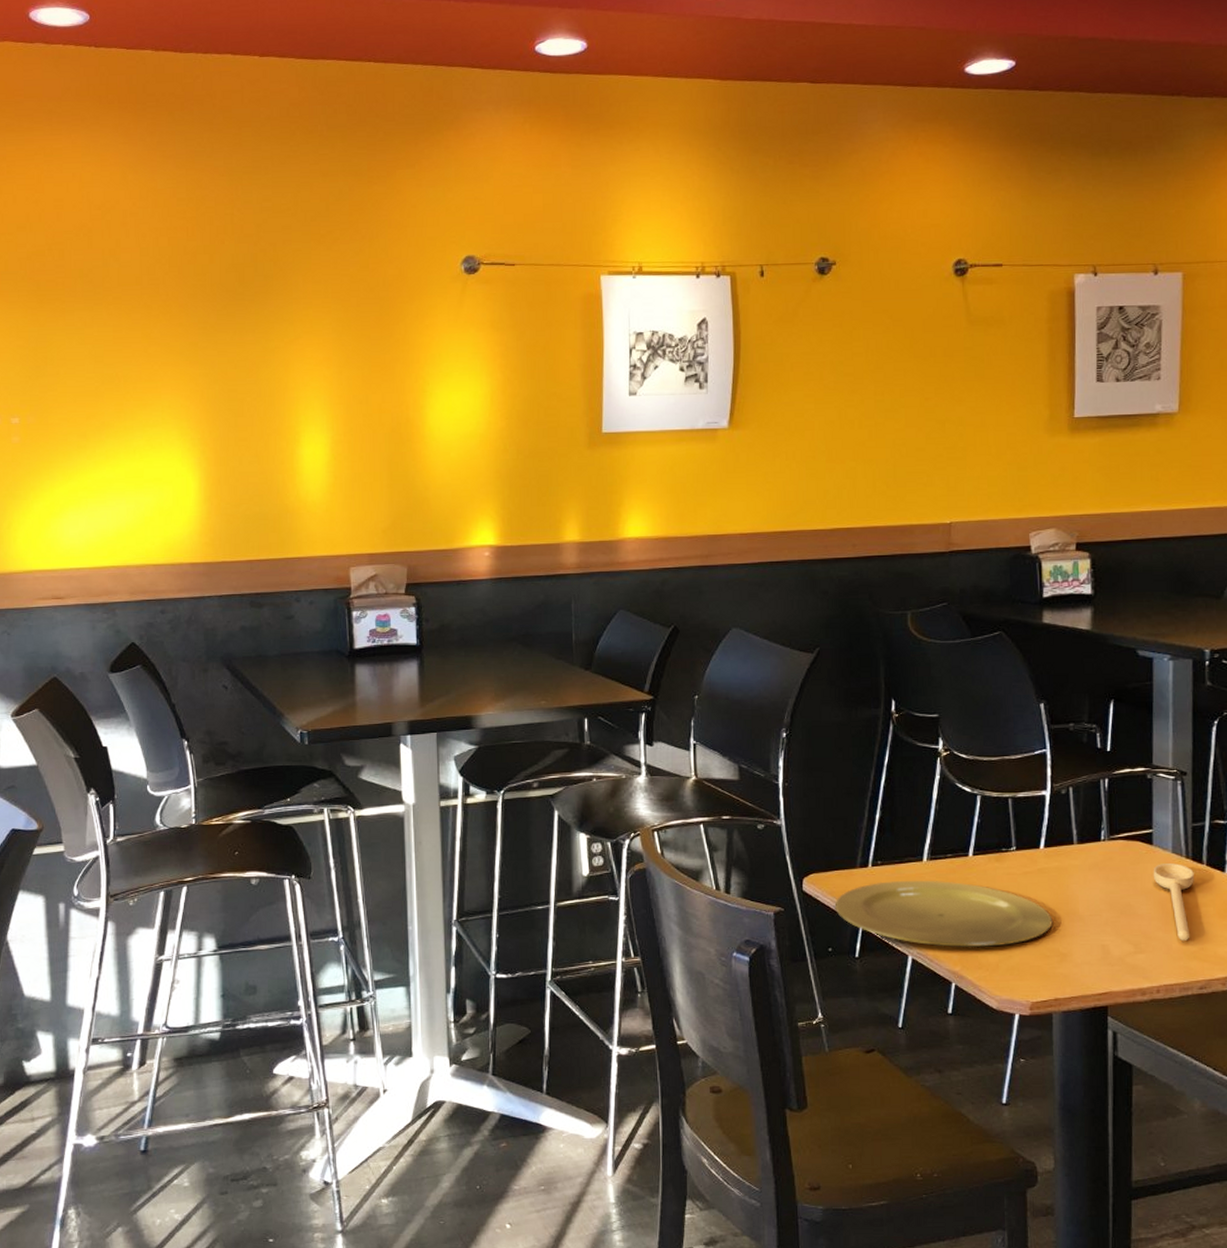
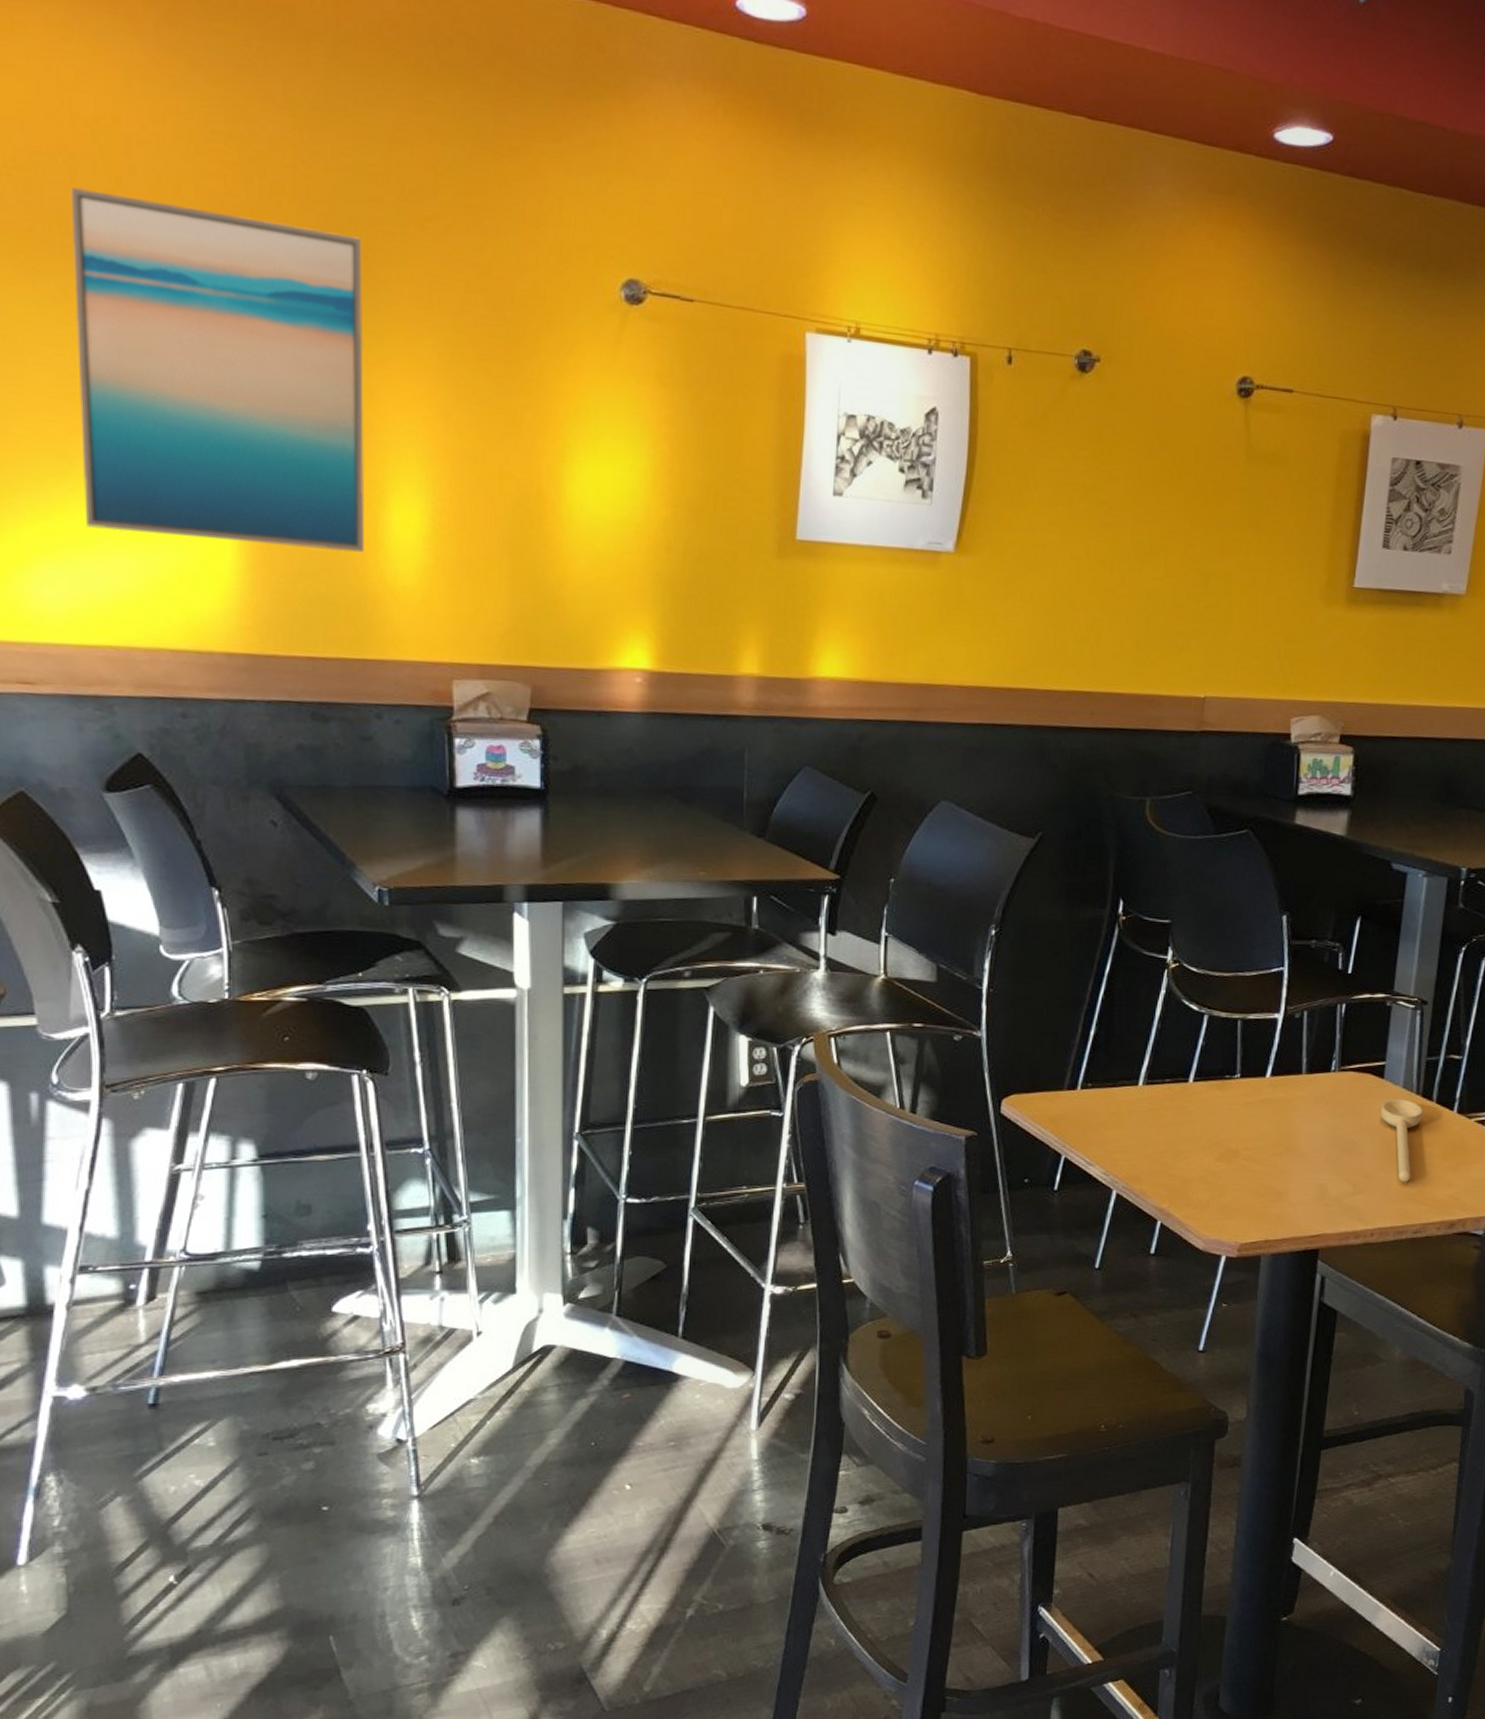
wall art: none [88,250,285,484] -> present [70,187,365,553]
plate: present [834,880,1053,948] -> none [1035,1106,1271,1184]

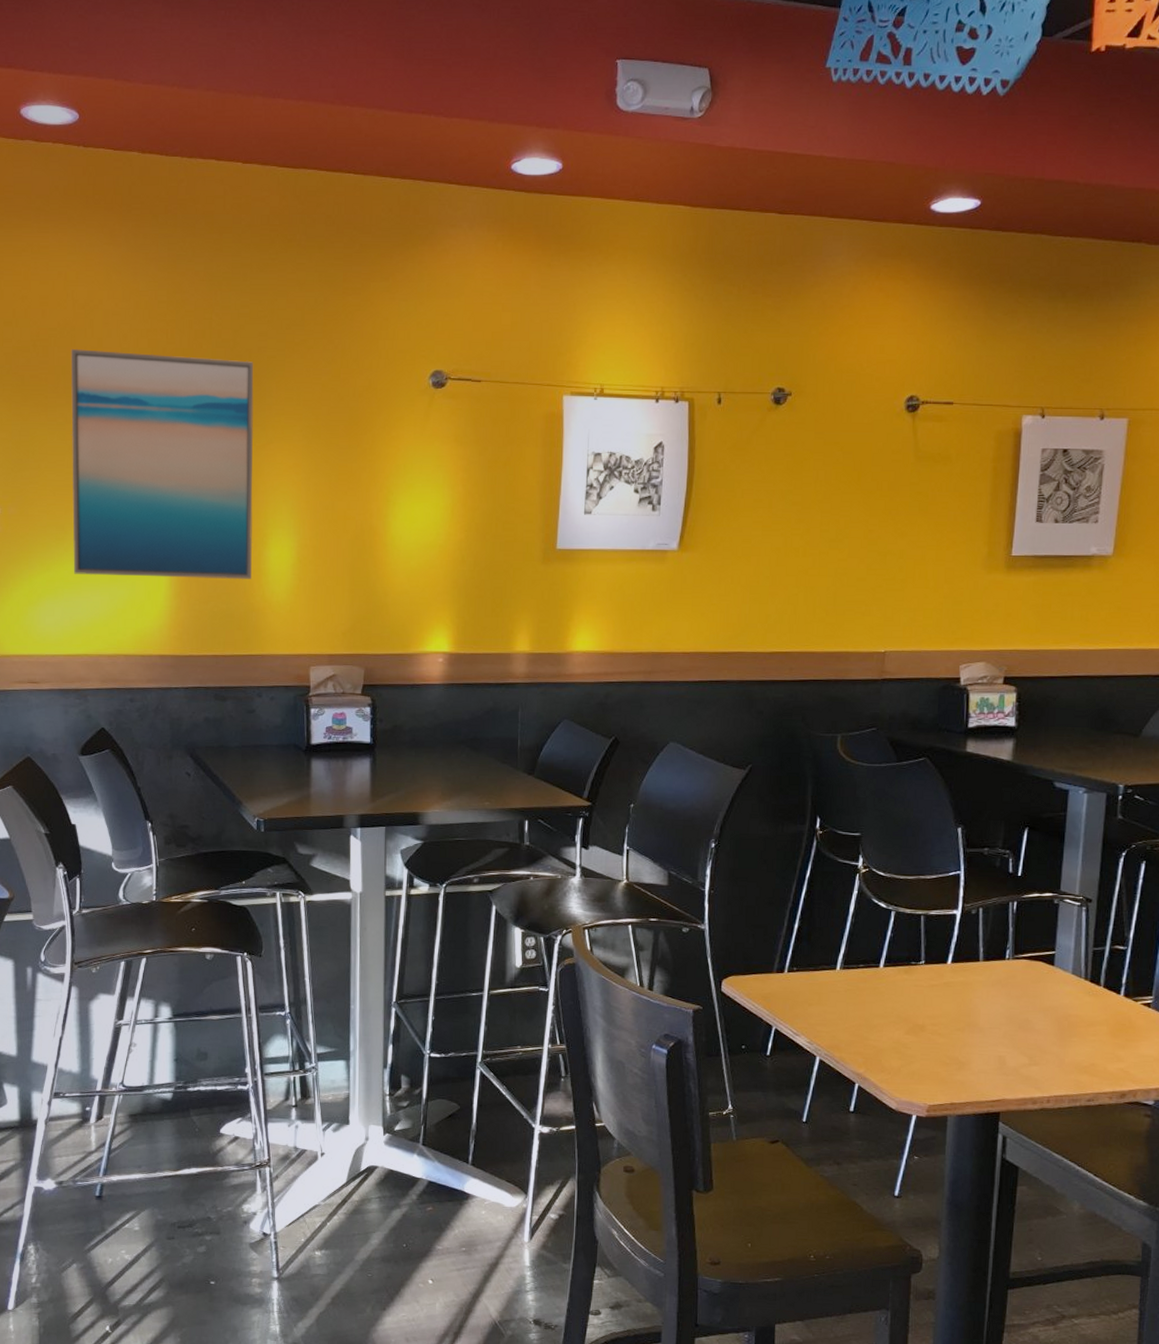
spoon: present [1380,1099,1423,1183] -> none [1052,983,1091,1057]

